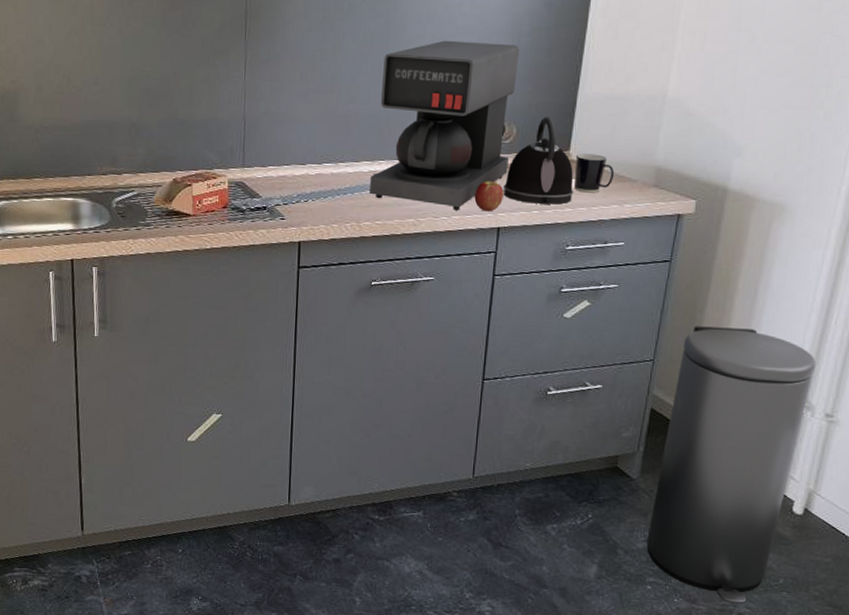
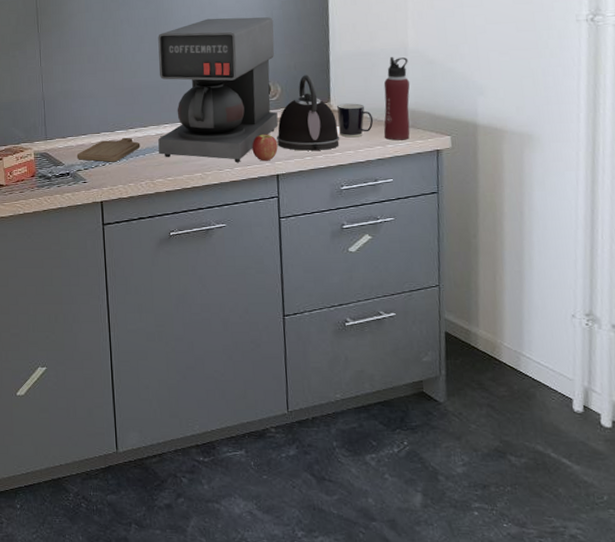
chopping board: none [276,171,350,199] -> present [76,137,141,162]
water bottle: none [622,104,665,201] -> present [383,57,410,141]
pedal bin: present [646,326,817,604] -> none [464,249,593,525]

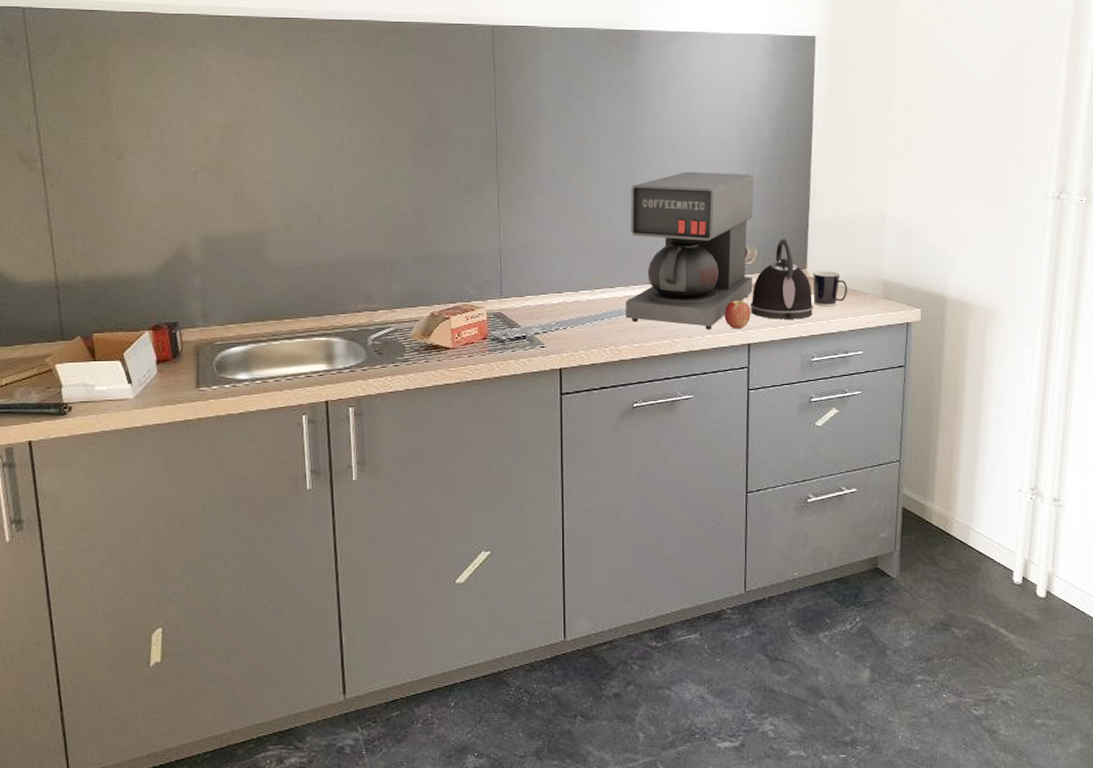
chopping board: present [76,137,141,162] -> none [535,298,606,325]
water bottle: present [383,57,410,141] -> none [857,224,886,312]

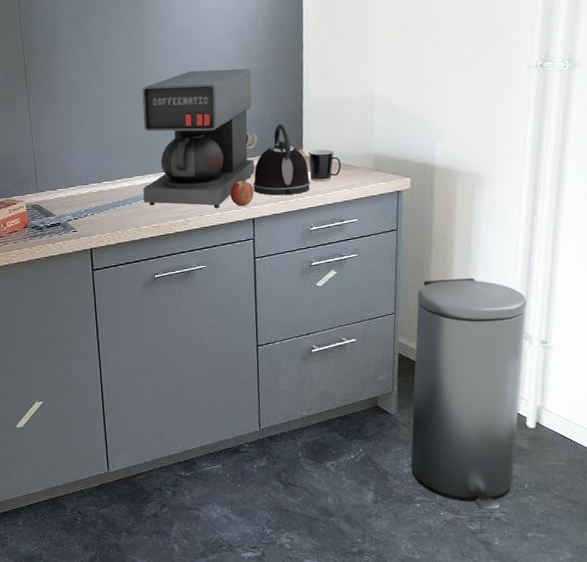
pedal bin: none [912,424,1040,692] -> present [410,278,528,510]

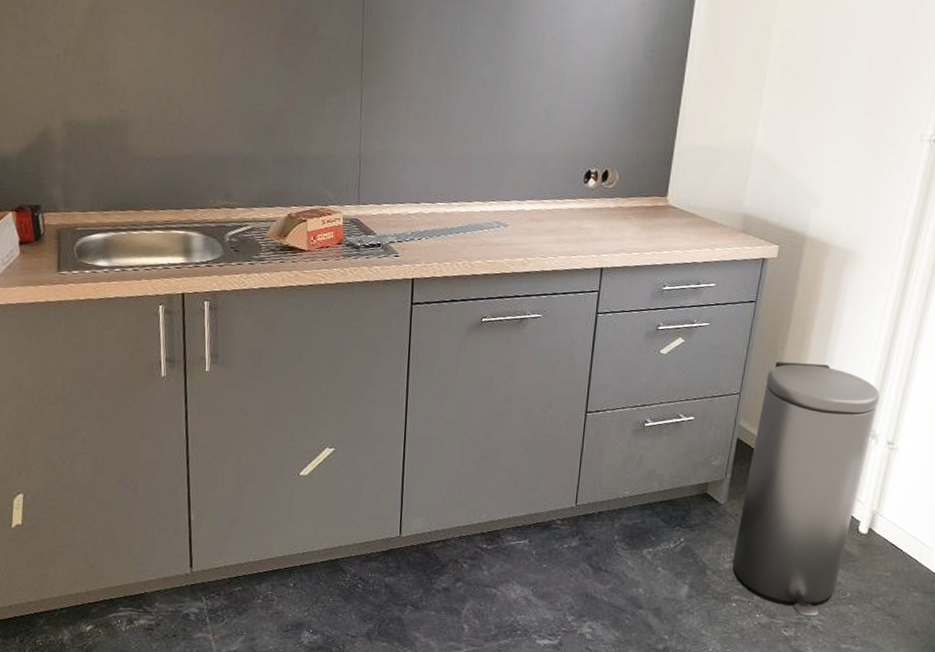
coffee maker: present [142,68,255,208] -> none [481,87,623,251]
fruit: present [230,181,254,206] -> none [579,223,607,253]
kettle: present [253,123,311,196] -> none [606,164,671,247]
mug: present [308,149,342,182] -> none [671,199,707,237]

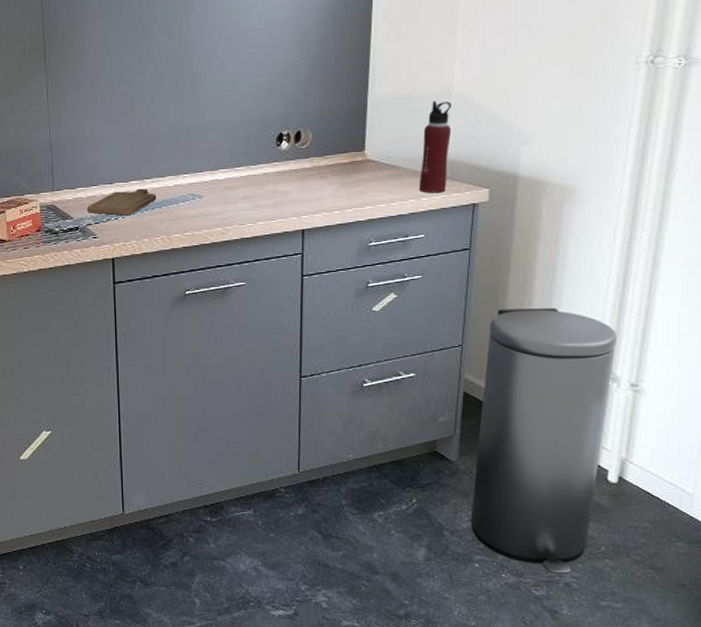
chopping board: none [390,211,462,237] -> present [86,188,157,216]
water bottle: none [714,155,752,245] -> present [419,101,452,193]

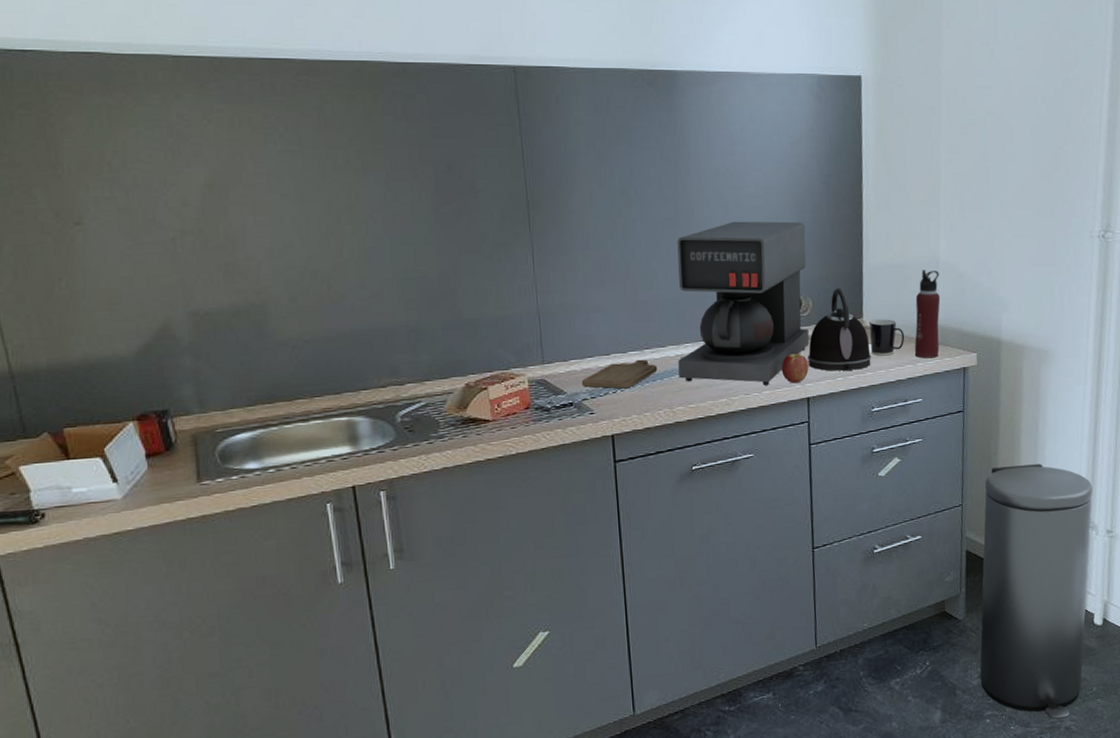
coffee maker: none [176,53,309,216] -> present [677,221,809,385]
fruit: none [277,185,305,215] -> present [781,353,809,384]
kettle: none [305,120,372,204] -> present [808,288,872,371]
mug: none [371,152,409,190] -> present [869,319,905,356]

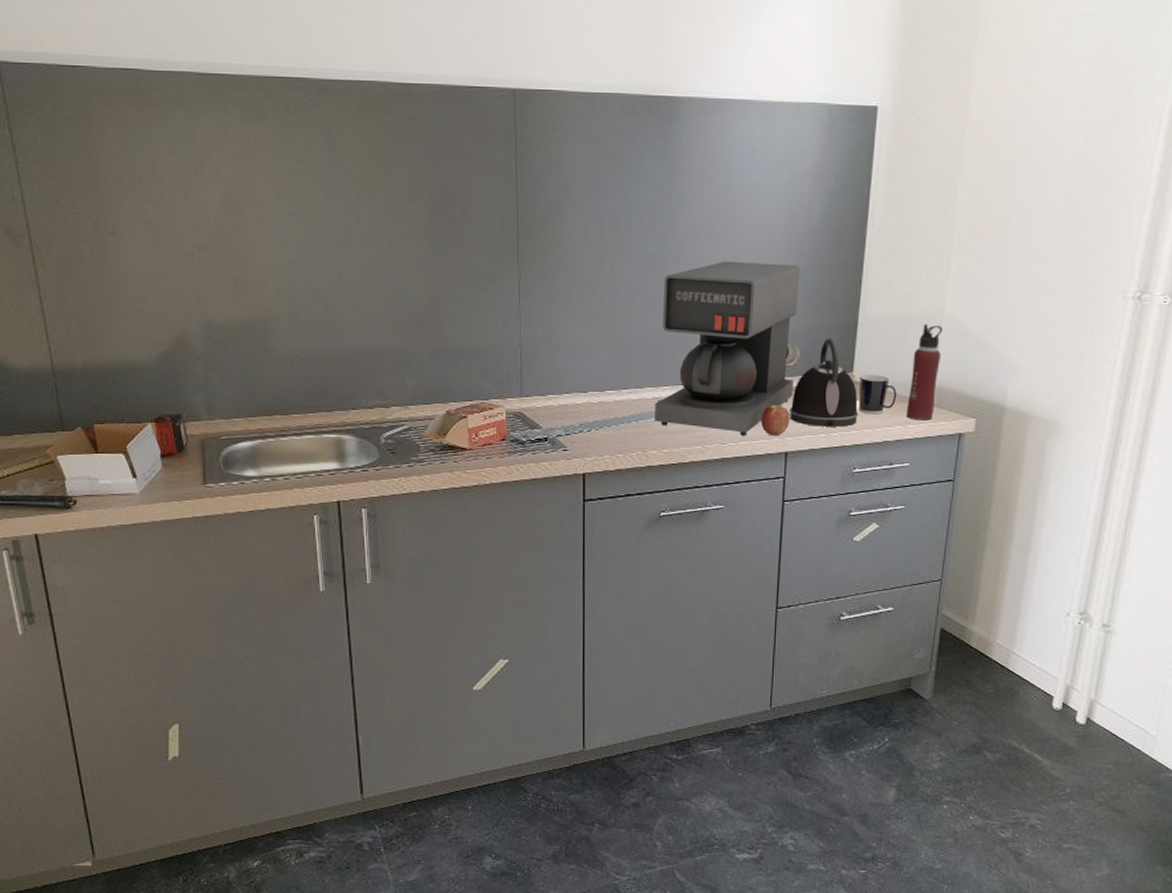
chopping board: present [581,359,658,389] -> none [557,399,634,428]
pedal bin: present [979,464,1093,720] -> none [941,544,1093,816]

